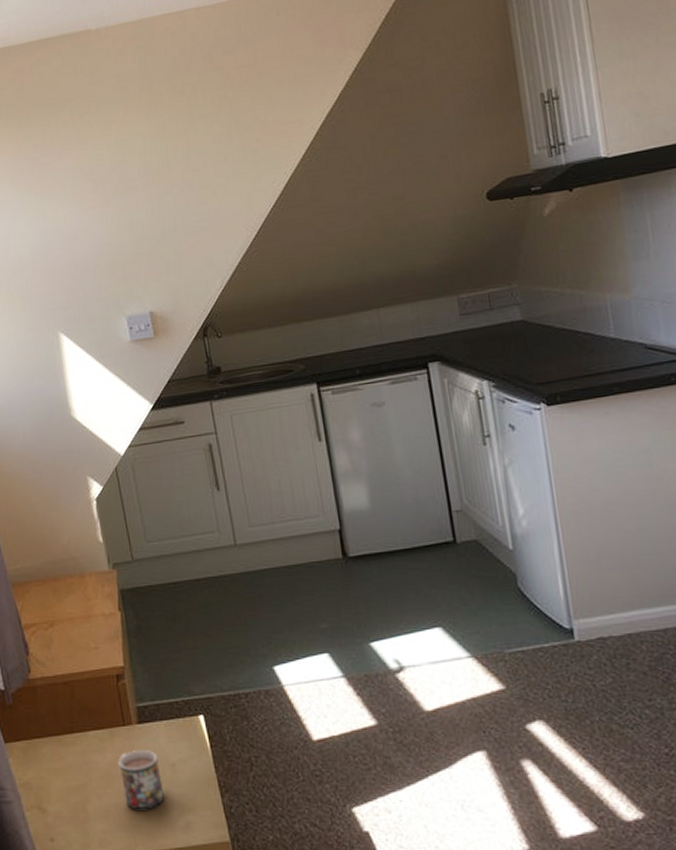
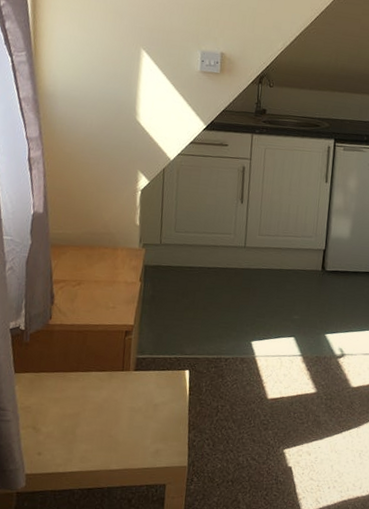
mug: present [118,750,165,810] -> none [109,391,145,437]

